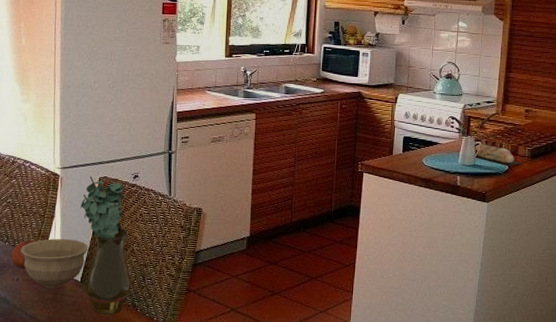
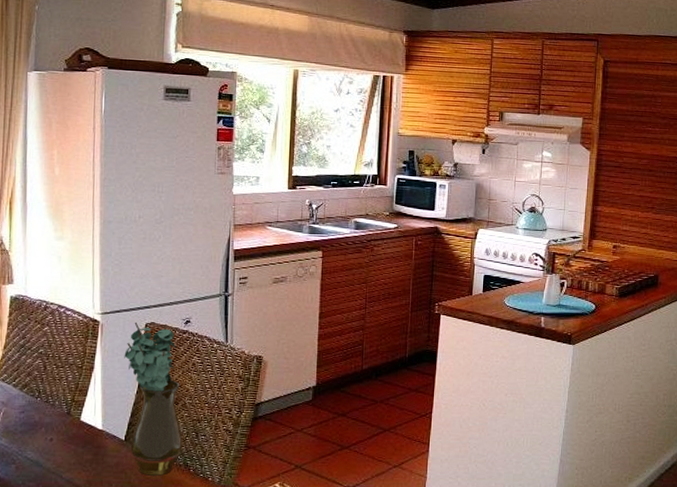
fruit: present [12,240,34,269] -> none [44,395,71,428]
bowl: present [21,238,89,289] -> none [55,392,134,449]
bread loaf: present [473,144,523,167] -> none [558,282,610,307]

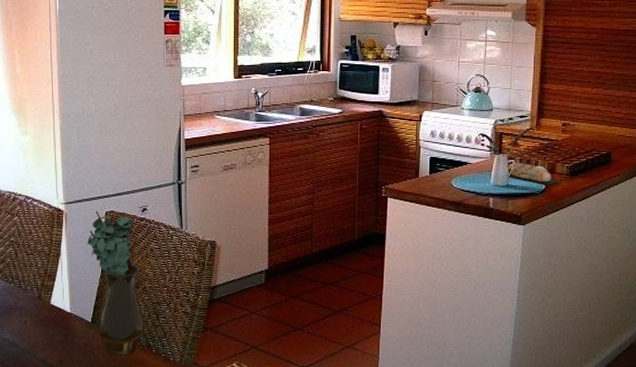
bread loaf: none [558,282,610,307] -> present [507,162,561,186]

